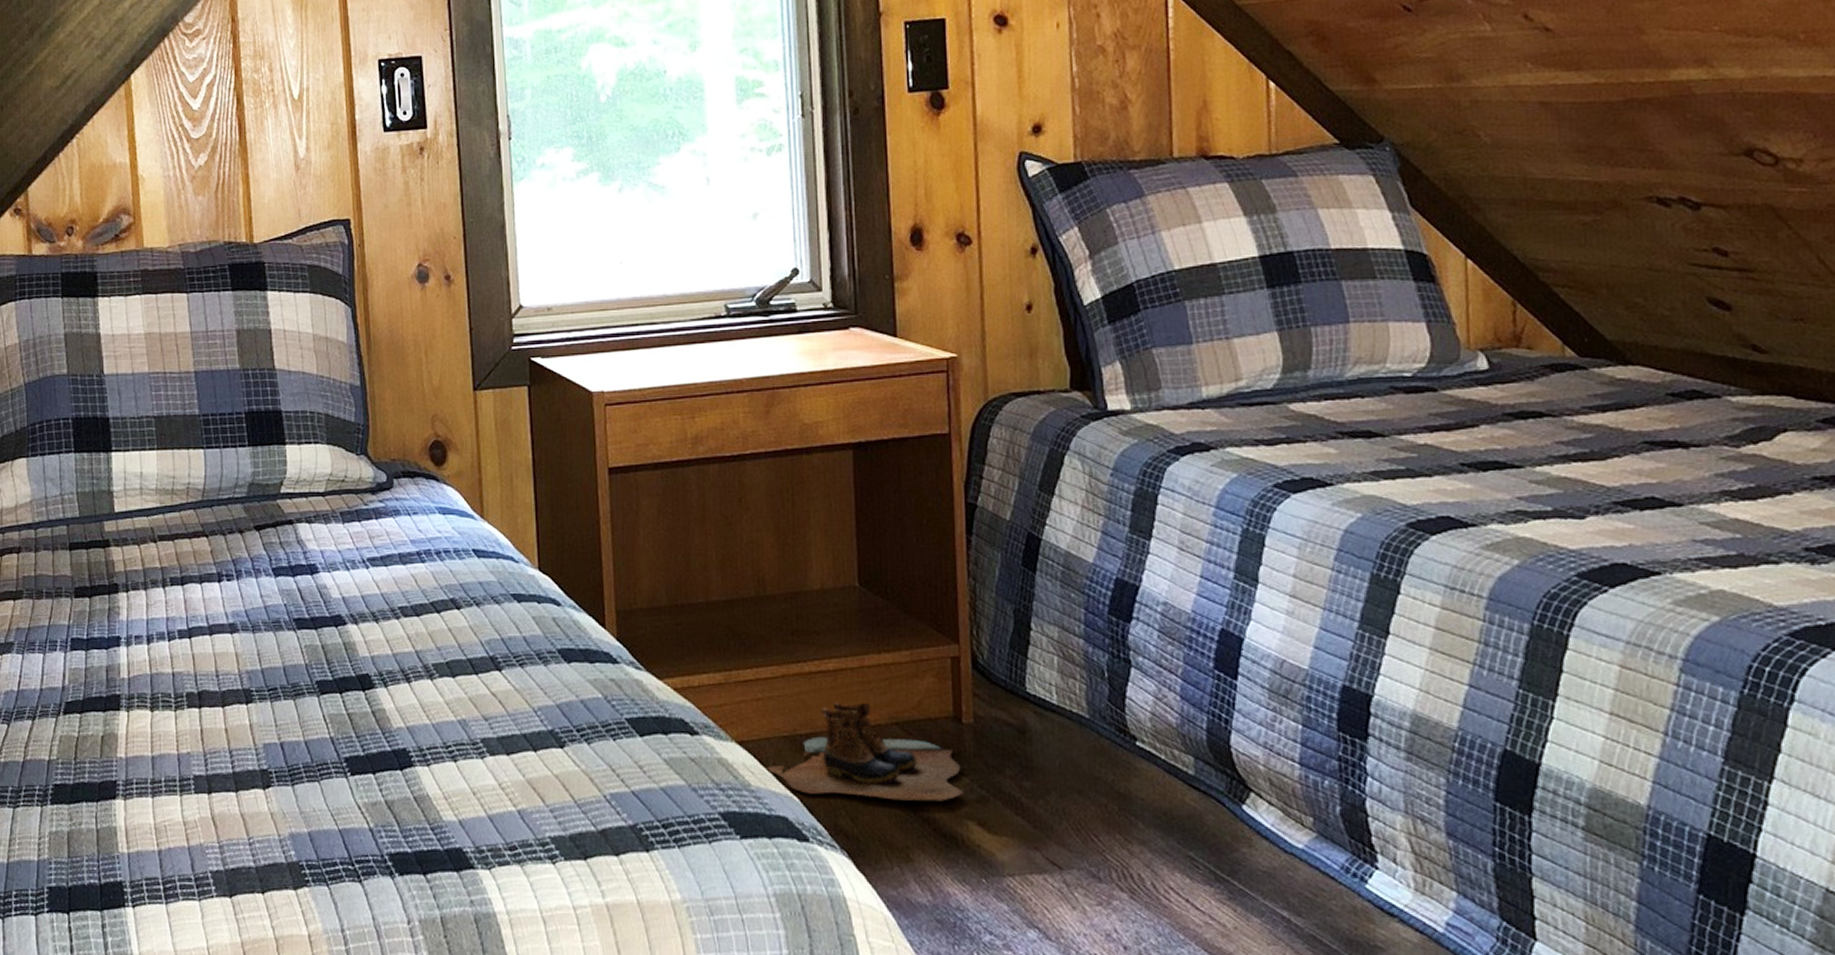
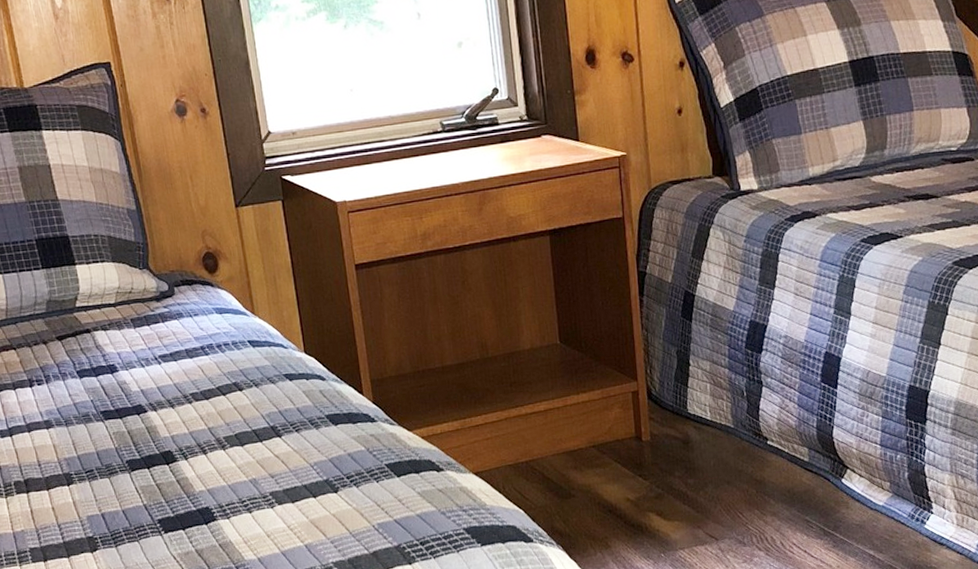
boots: present [766,702,964,801] -> none [497,433,645,507]

